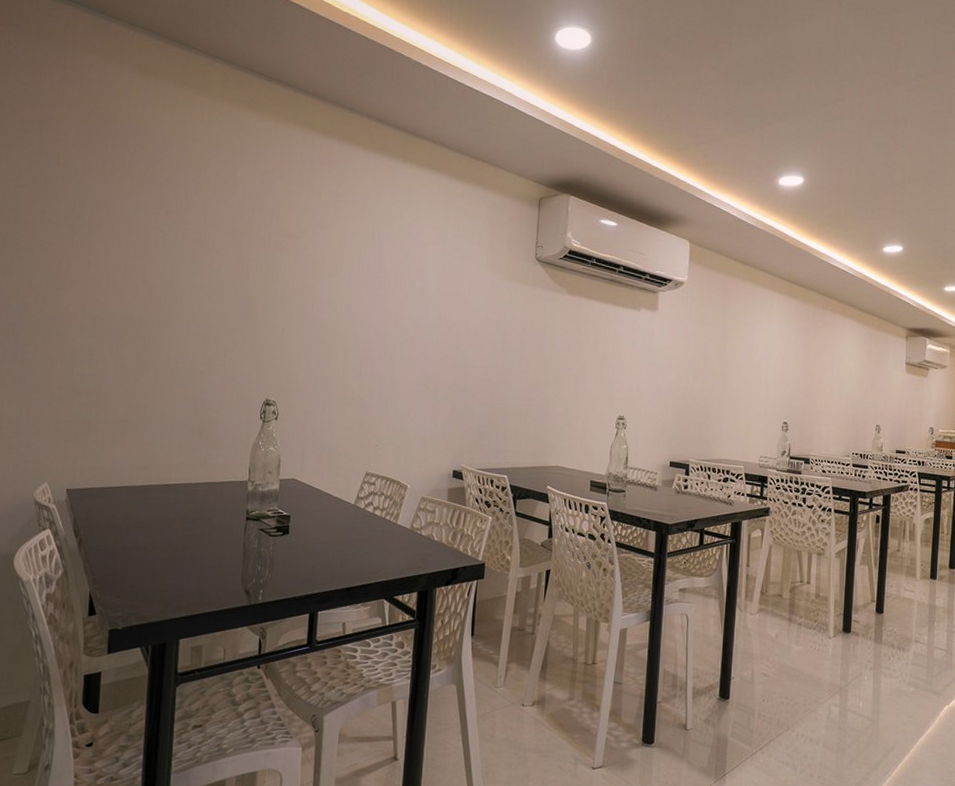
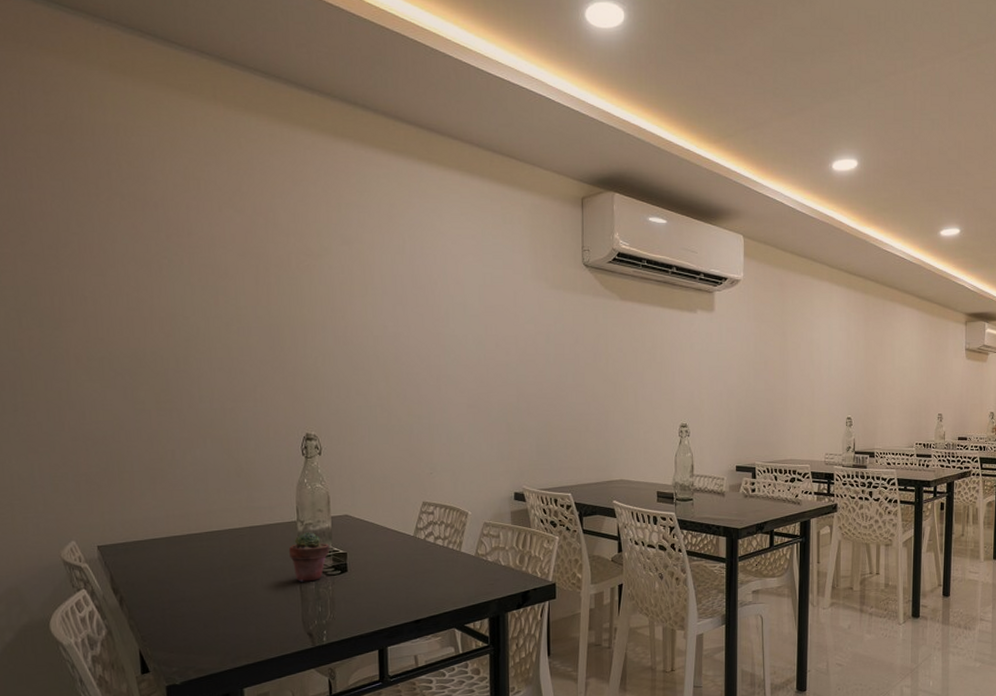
potted succulent: none [237,492,276,541] -> present [288,532,330,582]

